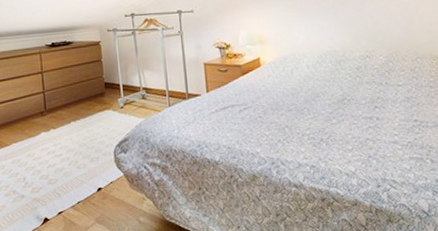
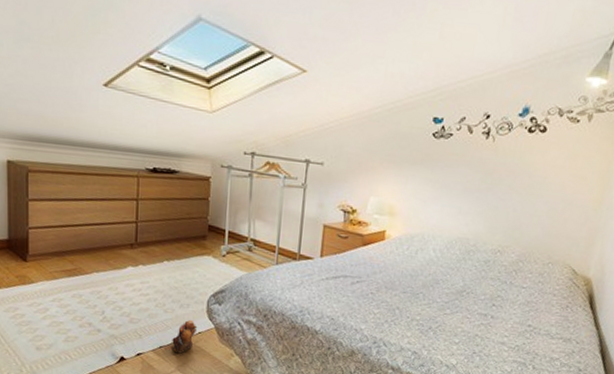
plush toy: none [88,171,109,206] -> present [172,319,198,354]

